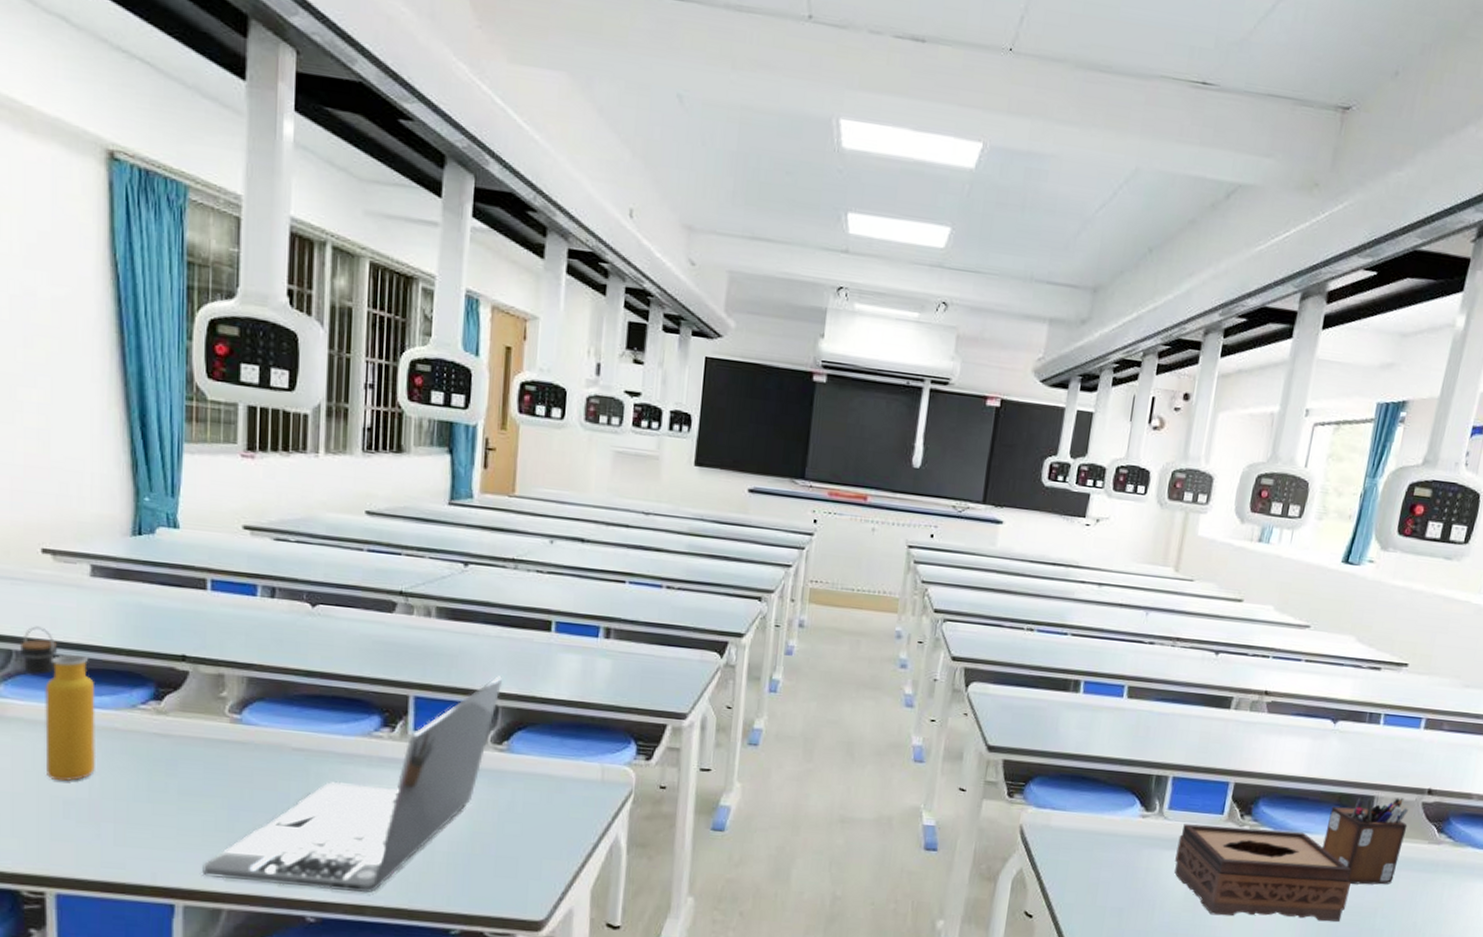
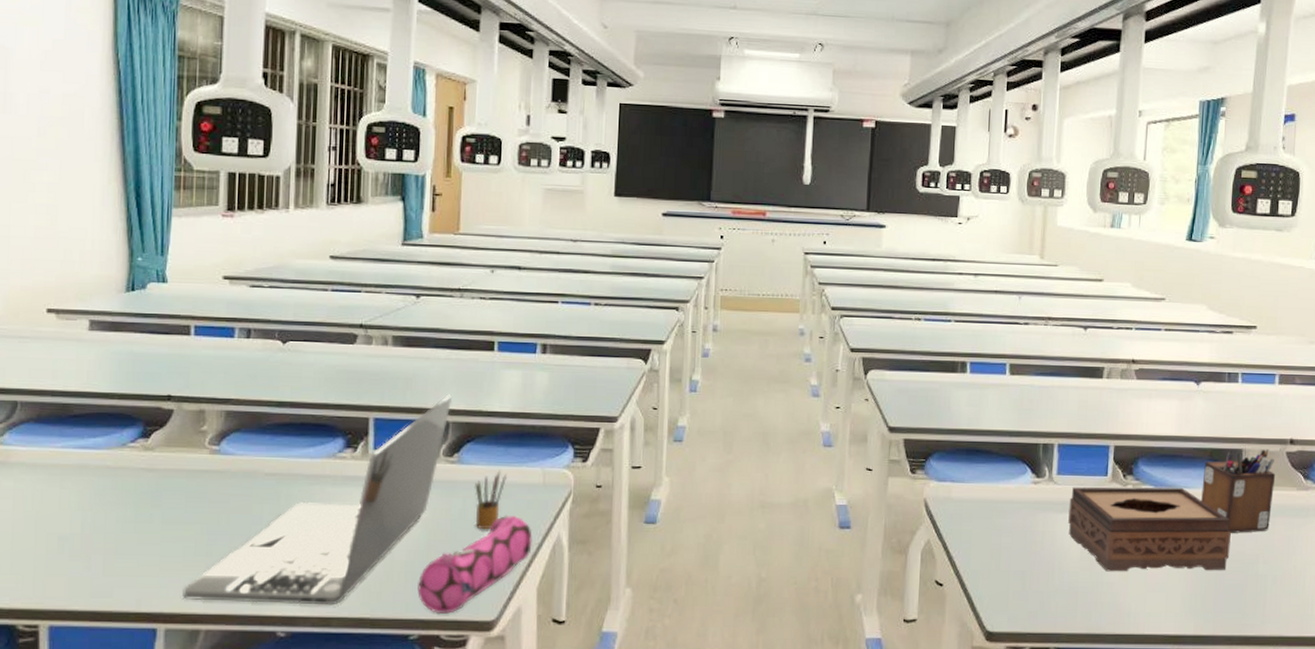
water bottle: present [19,626,97,782] -> none [23,378,90,519]
pencil case: none [460,810,589,911] -> present [417,515,533,615]
pencil box: none [526,762,563,826] -> present [475,470,508,530]

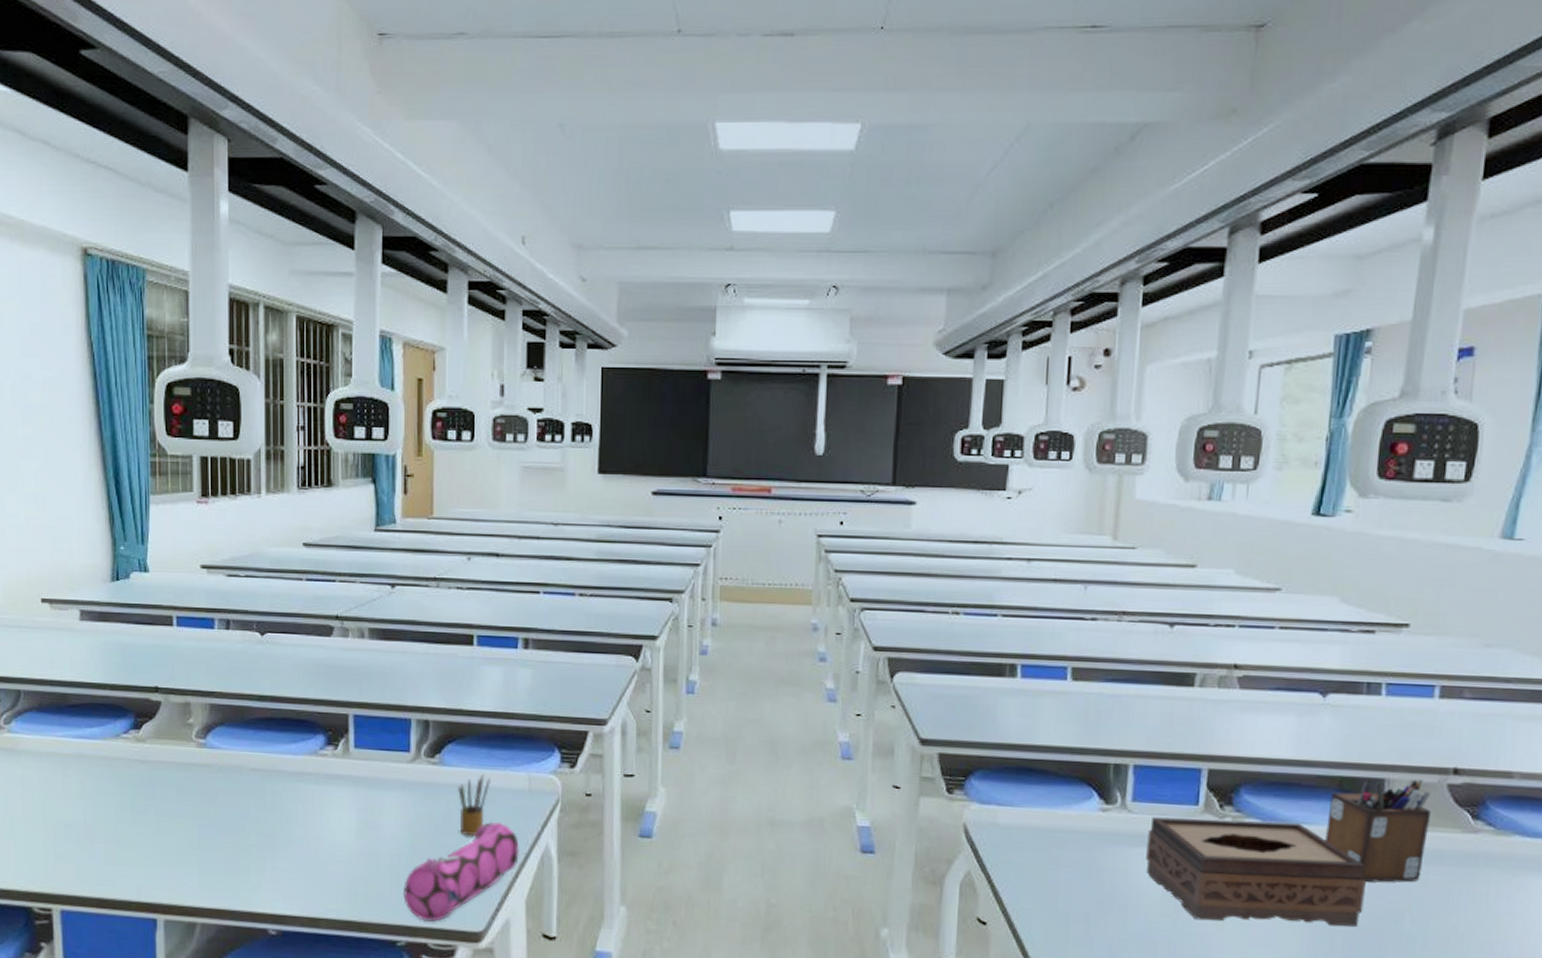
laptop: present [183,394,453,605] -> none [179,691,432,906]

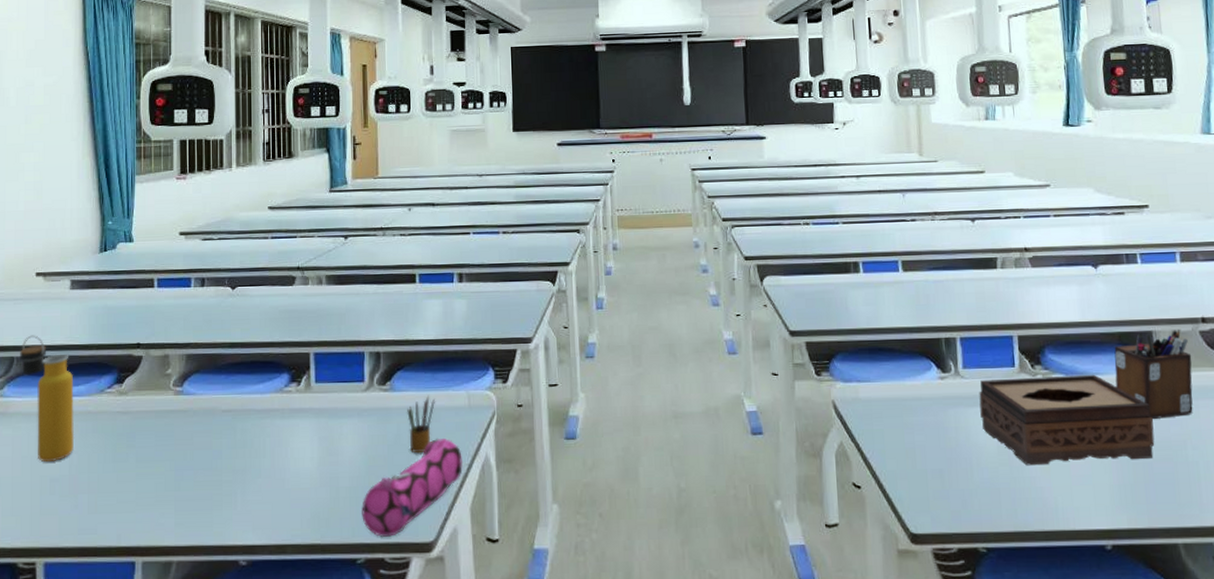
water bottle: none [26,667,89,807] -> present [19,335,75,463]

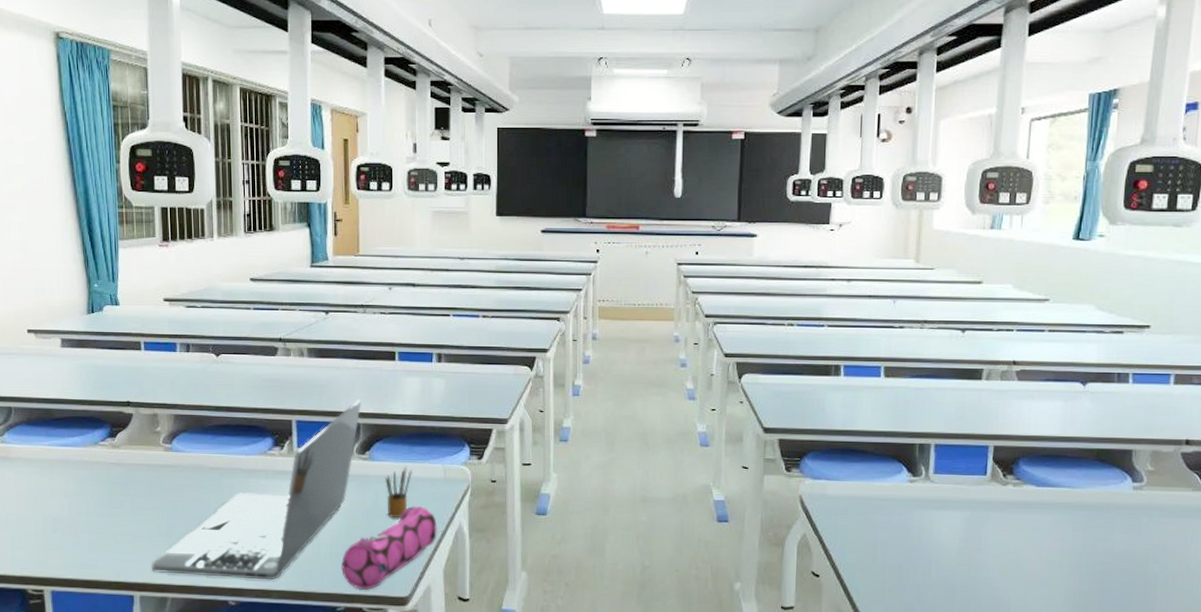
water bottle: present [19,335,75,463] -> none [16,388,73,504]
laptop: none [156,326,382,534] -> present [151,399,362,580]
tissue box: present [979,374,1155,466] -> none [945,485,1118,569]
desk organizer: present [1114,330,1193,419] -> none [1086,449,1169,533]

